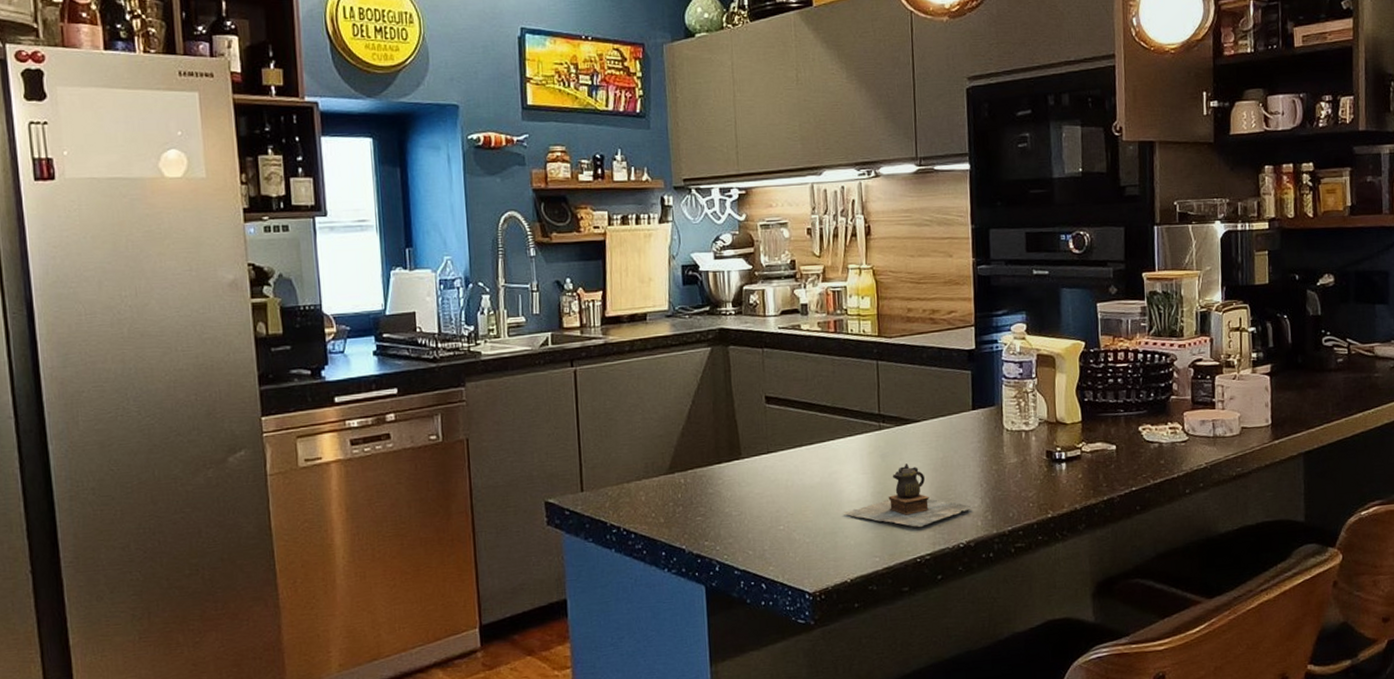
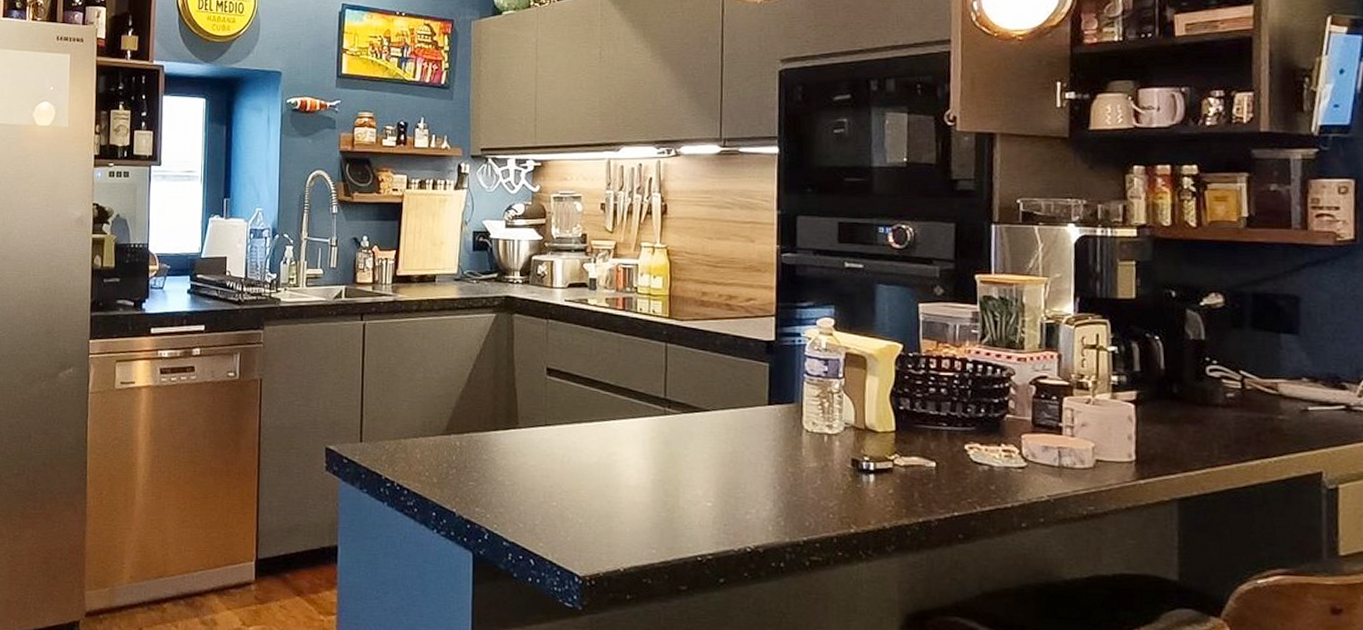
teapot: present [844,463,973,527] -> none [621,454,764,523]

